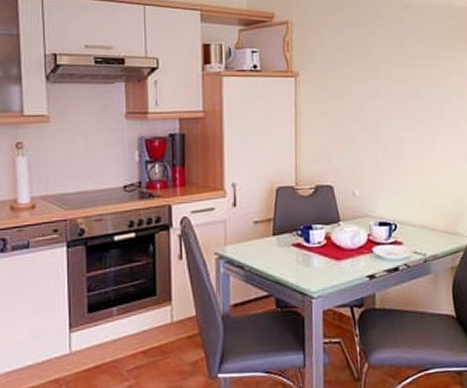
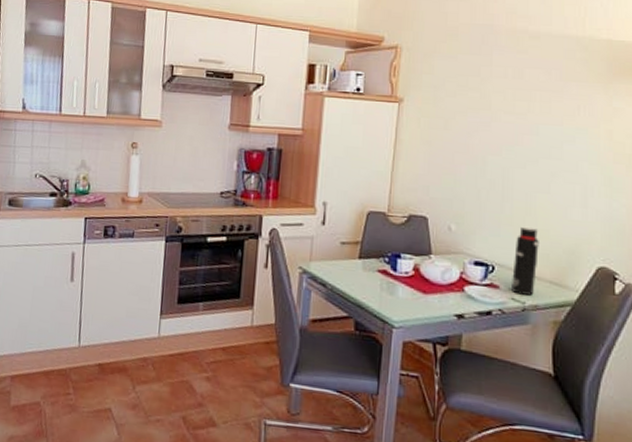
water bottle: none [412,183,433,247] -> present [512,226,539,296]

